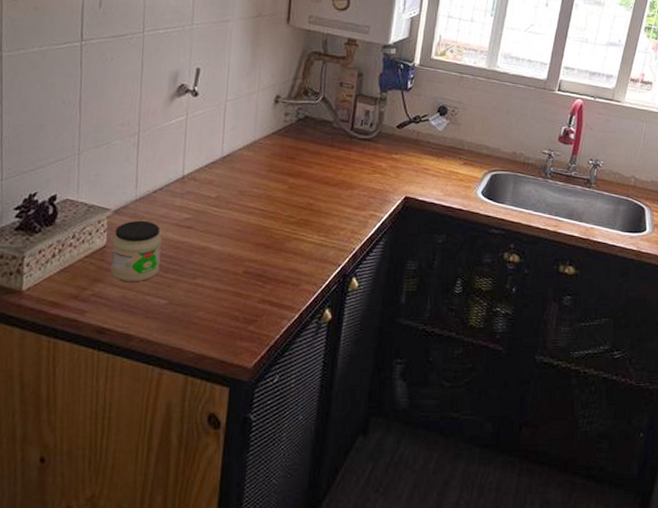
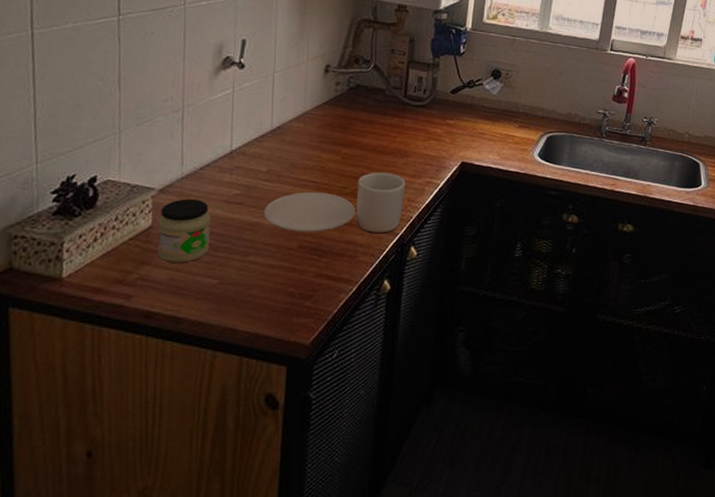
plate: none [212,219,300,259] -> present [264,192,356,233]
mug: none [300,202,350,264] -> present [355,171,406,234]

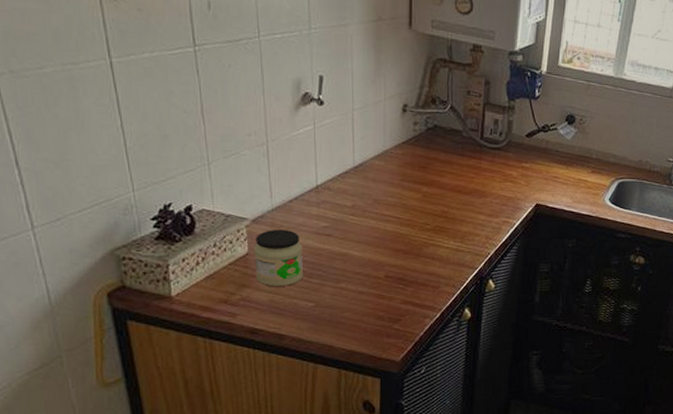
plate: present [264,192,356,233] -> none [352,227,437,264]
mug: present [355,171,406,234] -> none [437,210,484,267]

